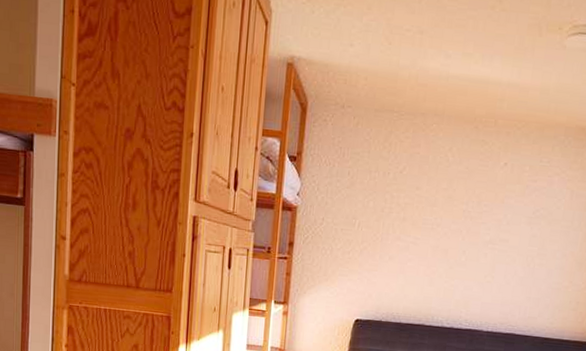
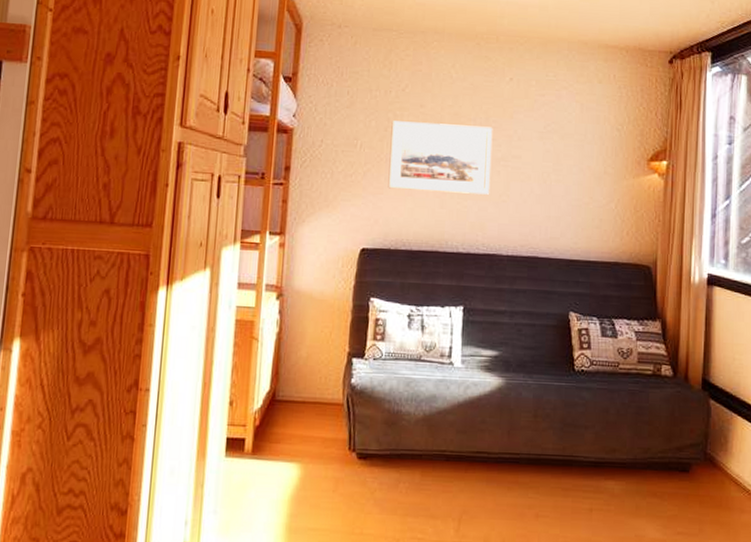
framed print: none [382,202,484,275] -> present [388,121,493,195]

